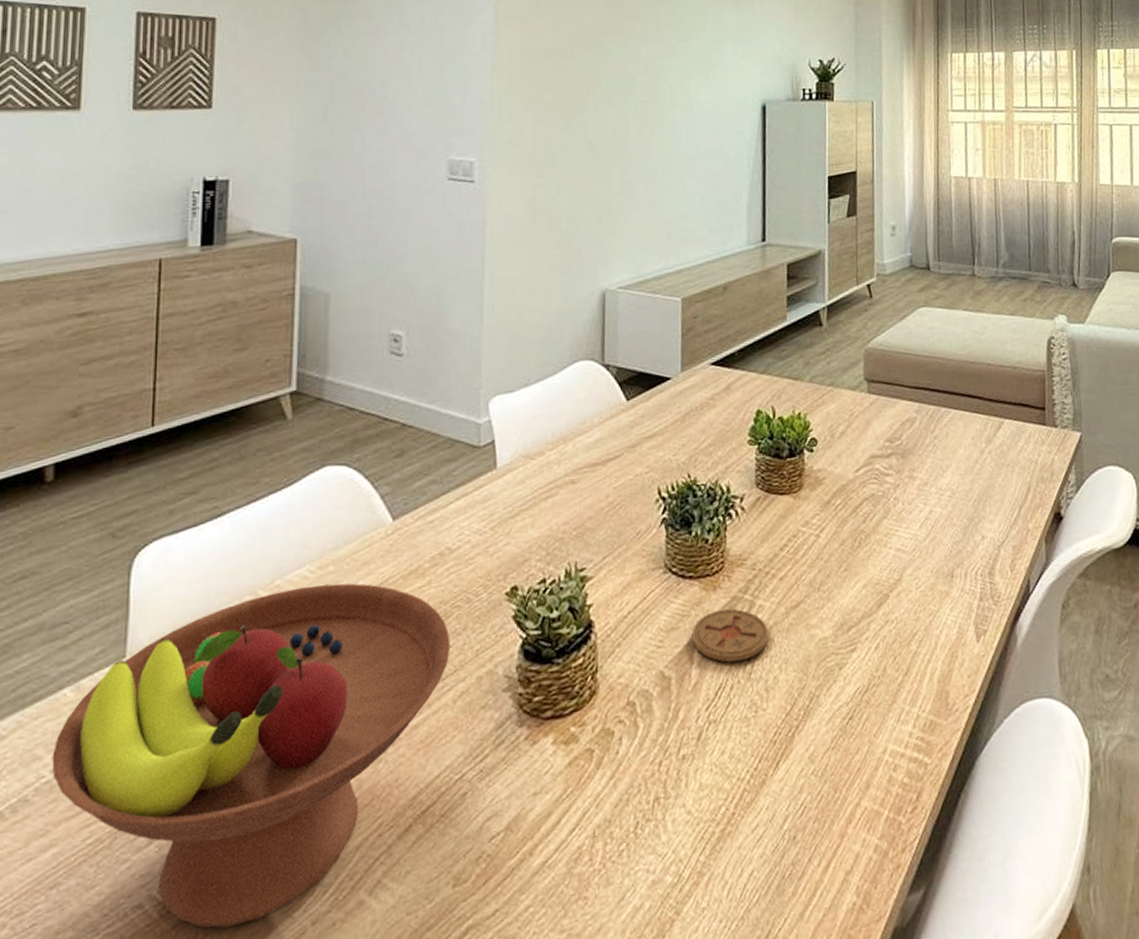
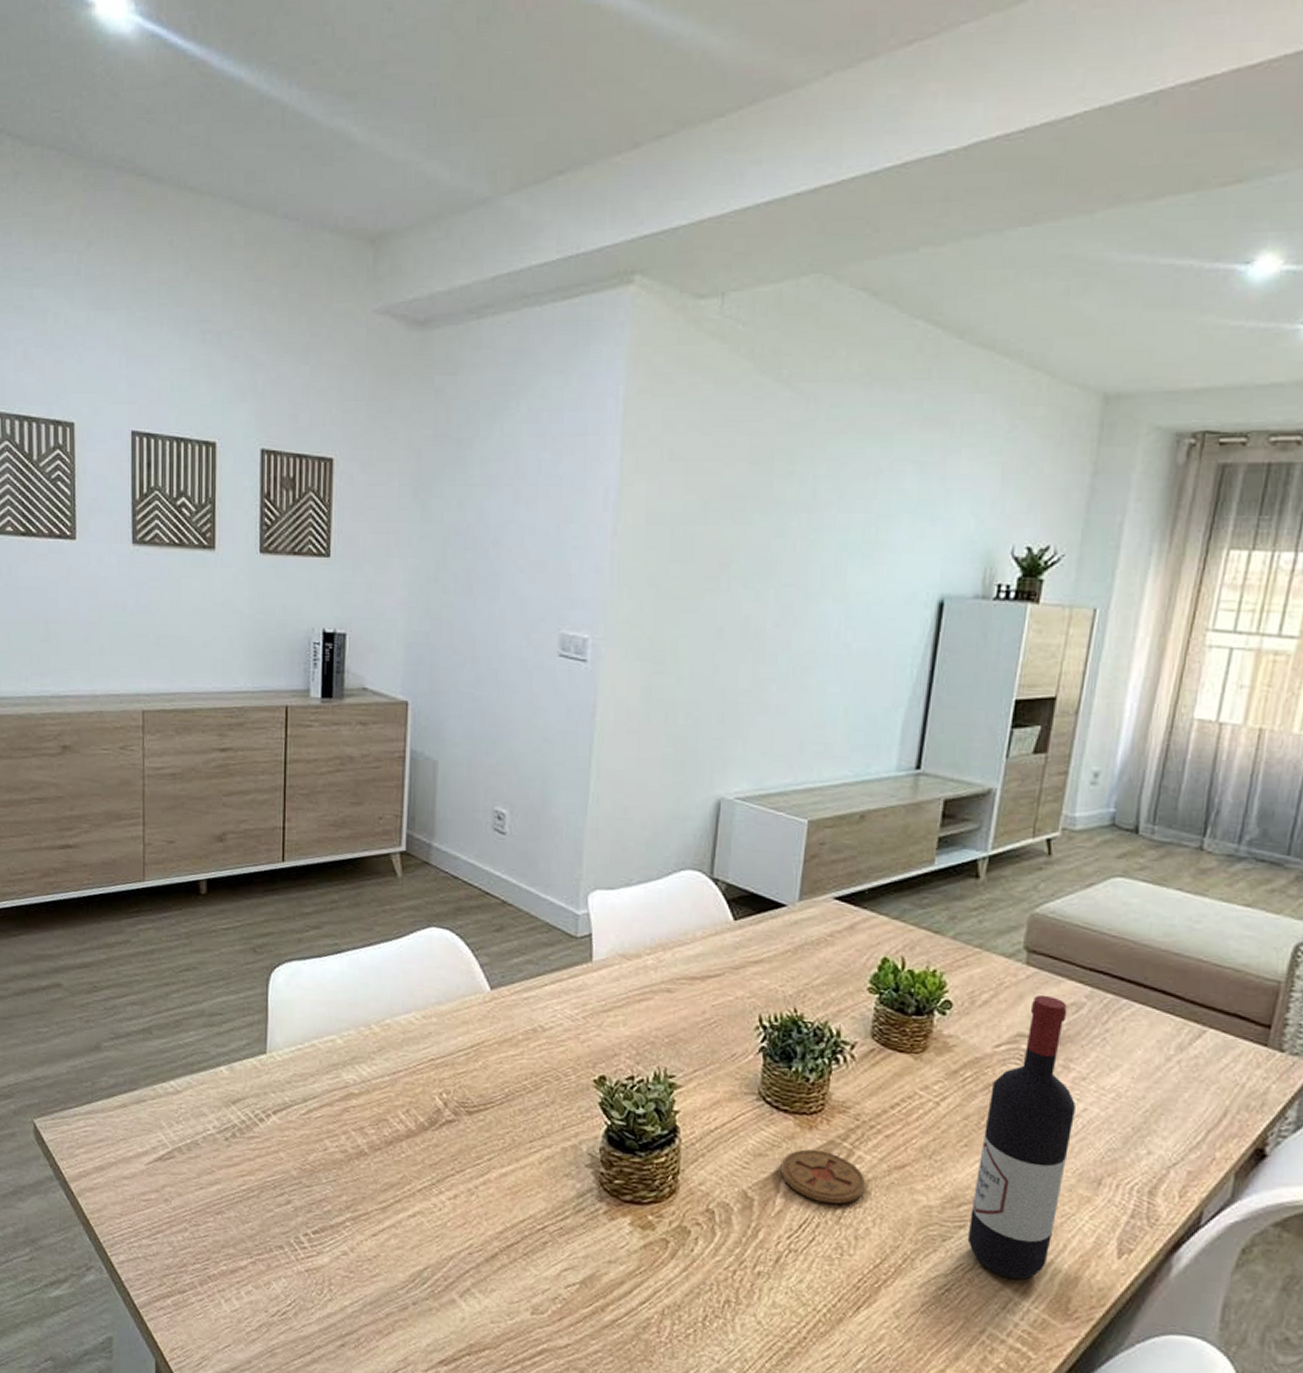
fruit bowl: present [51,583,451,929] -> none [214,1029,539,1287]
wine bottle: none [858,417,926,690] -> present [967,994,1076,1280]

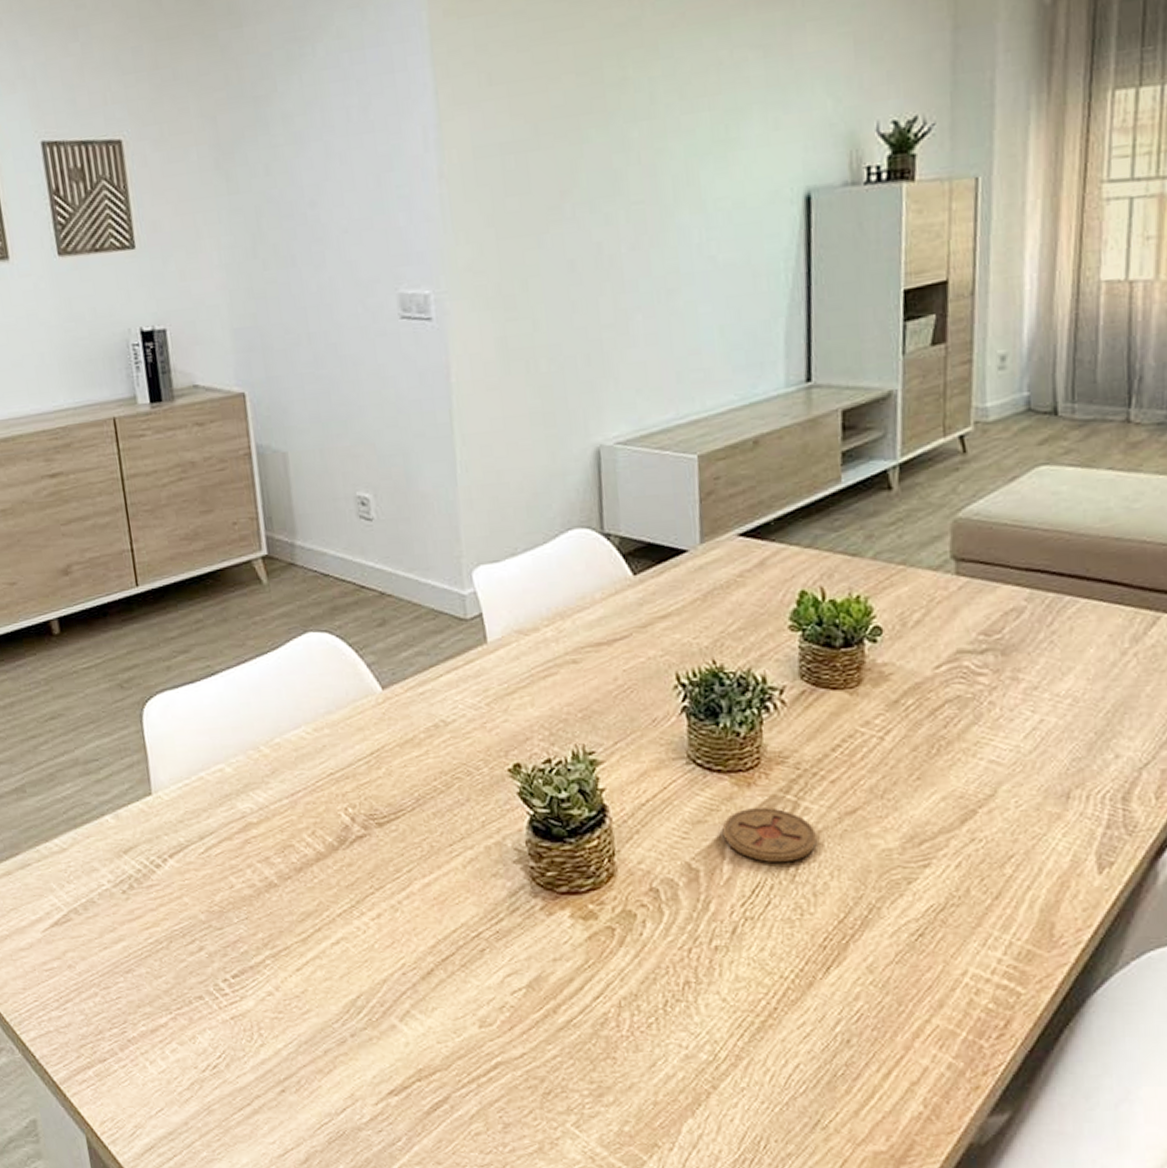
wine bottle: present [967,994,1076,1280] -> none [933,604,1032,913]

